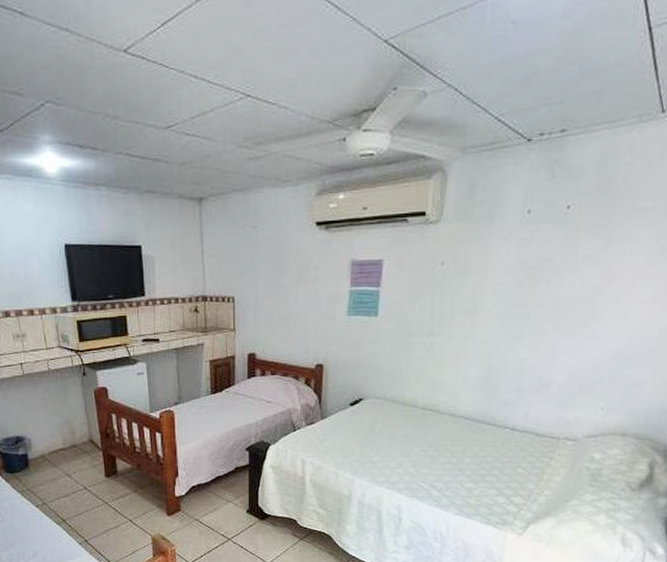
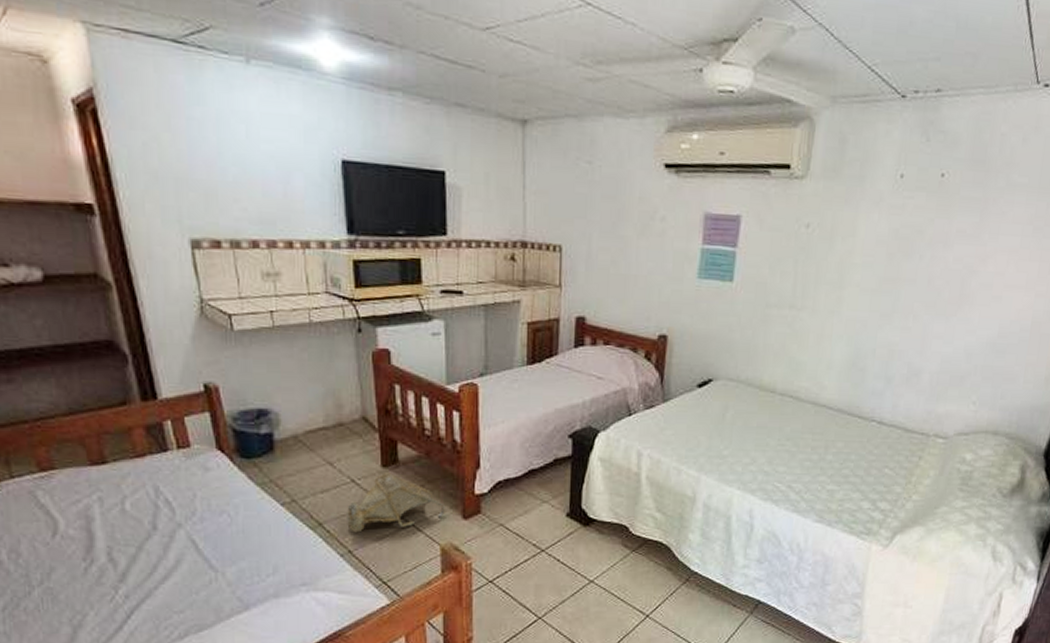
bag: none [82,481,153,527] -> present [347,472,445,533]

